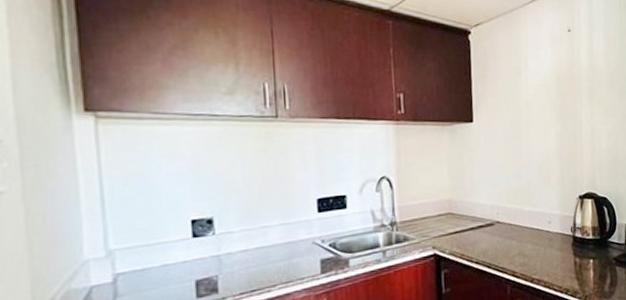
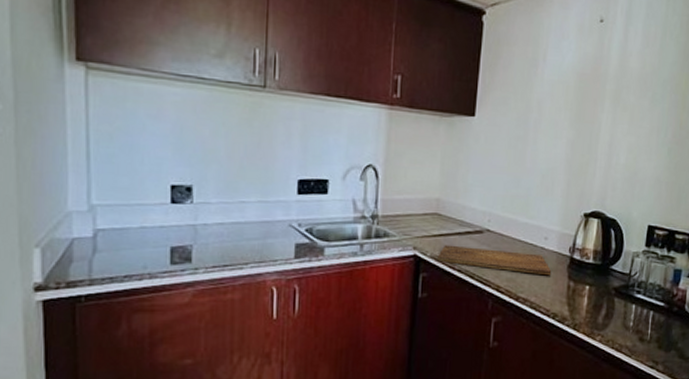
cutting board: none [455,237,559,258] -> present [437,244,552,276]

